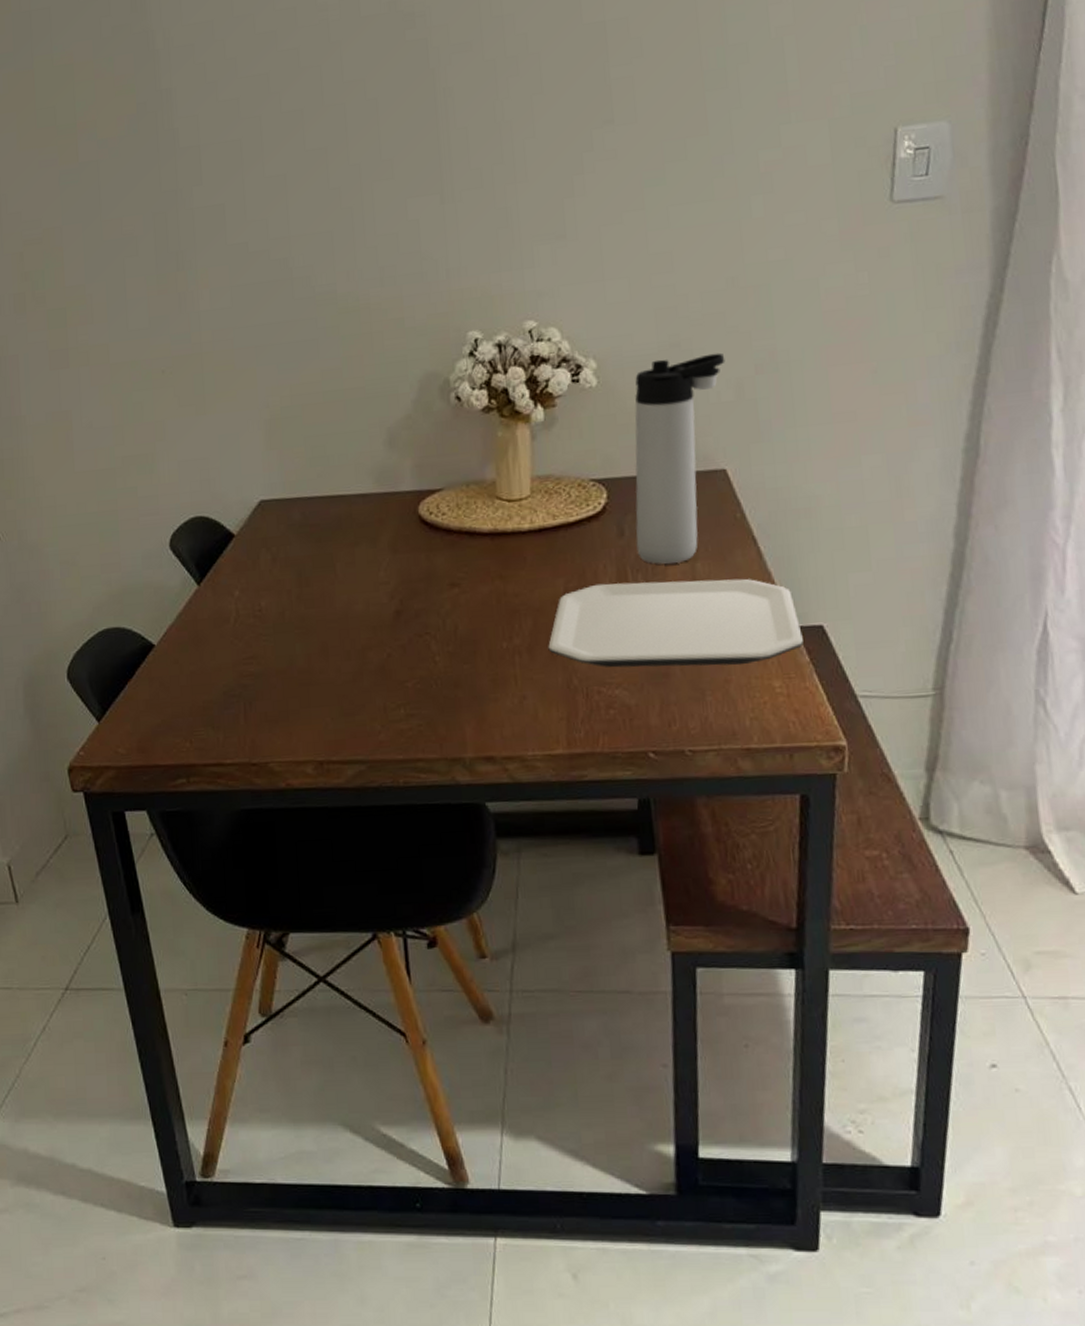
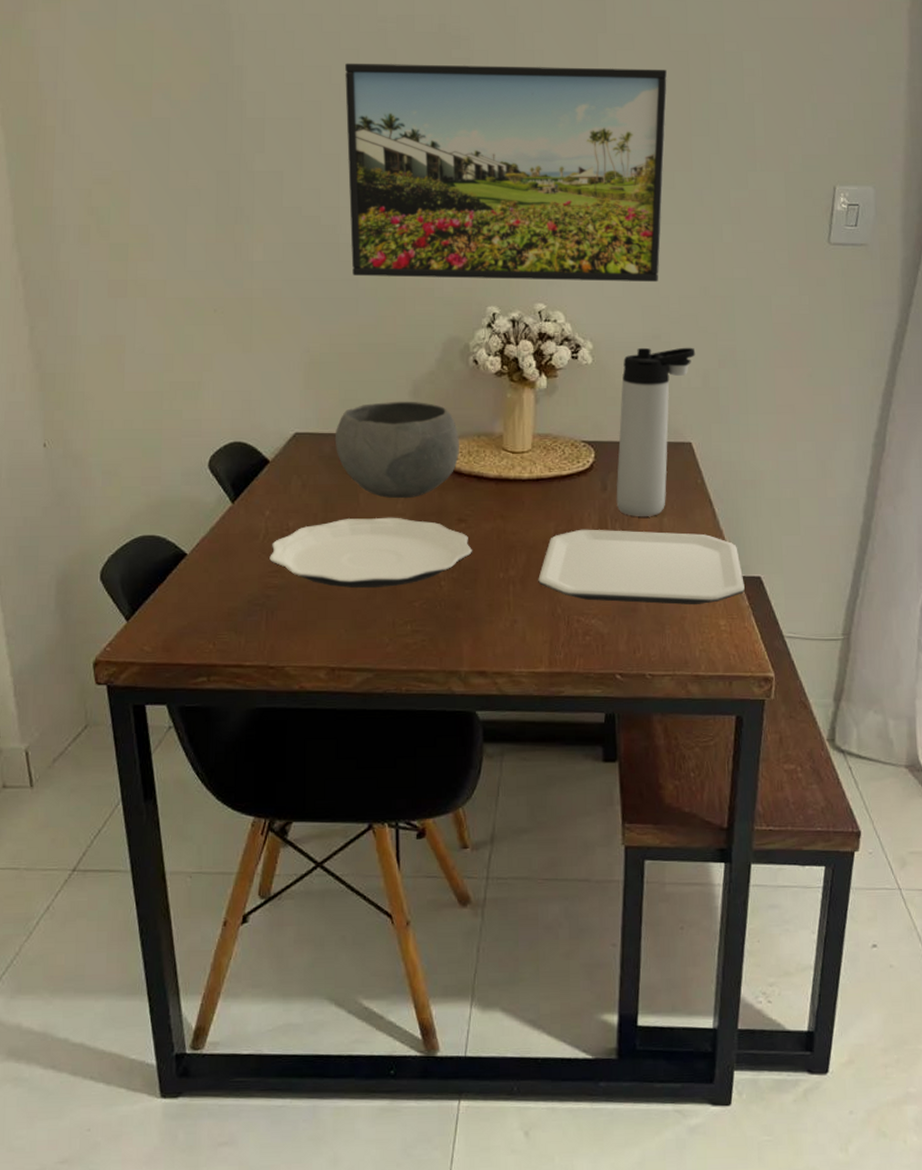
plate: none [243,587,469,671] -> present [269,517,472,589]
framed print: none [284,13,674,314] -> present [345,63,667,283]
bowl: none [304,451,447,566] -> present [334,401,460,499]

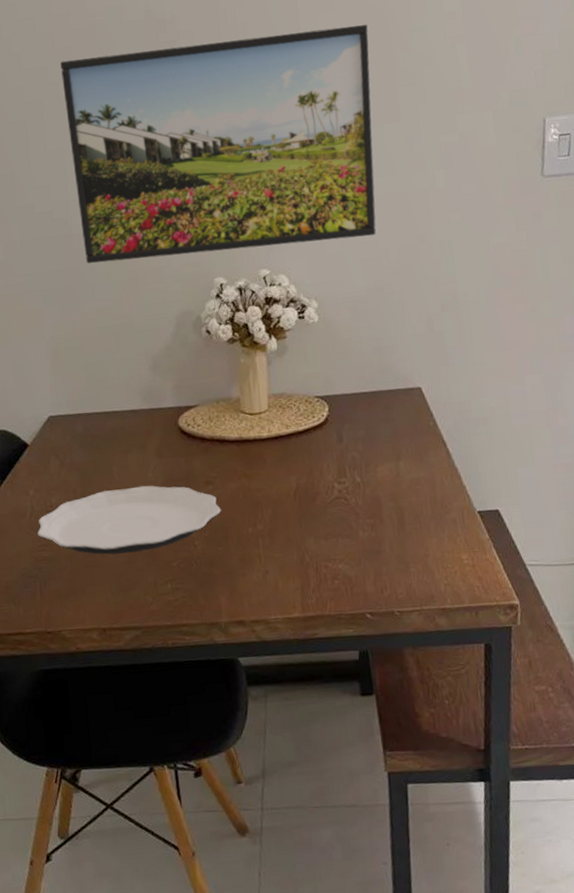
bowl: present [334,401,460,499] -> none [85,375,201,469]
plate: present [538,529,745,605] -> none [285,474,484,547]
thermos bottle: present [616,347,696,517] -> none [348,295,418,464]

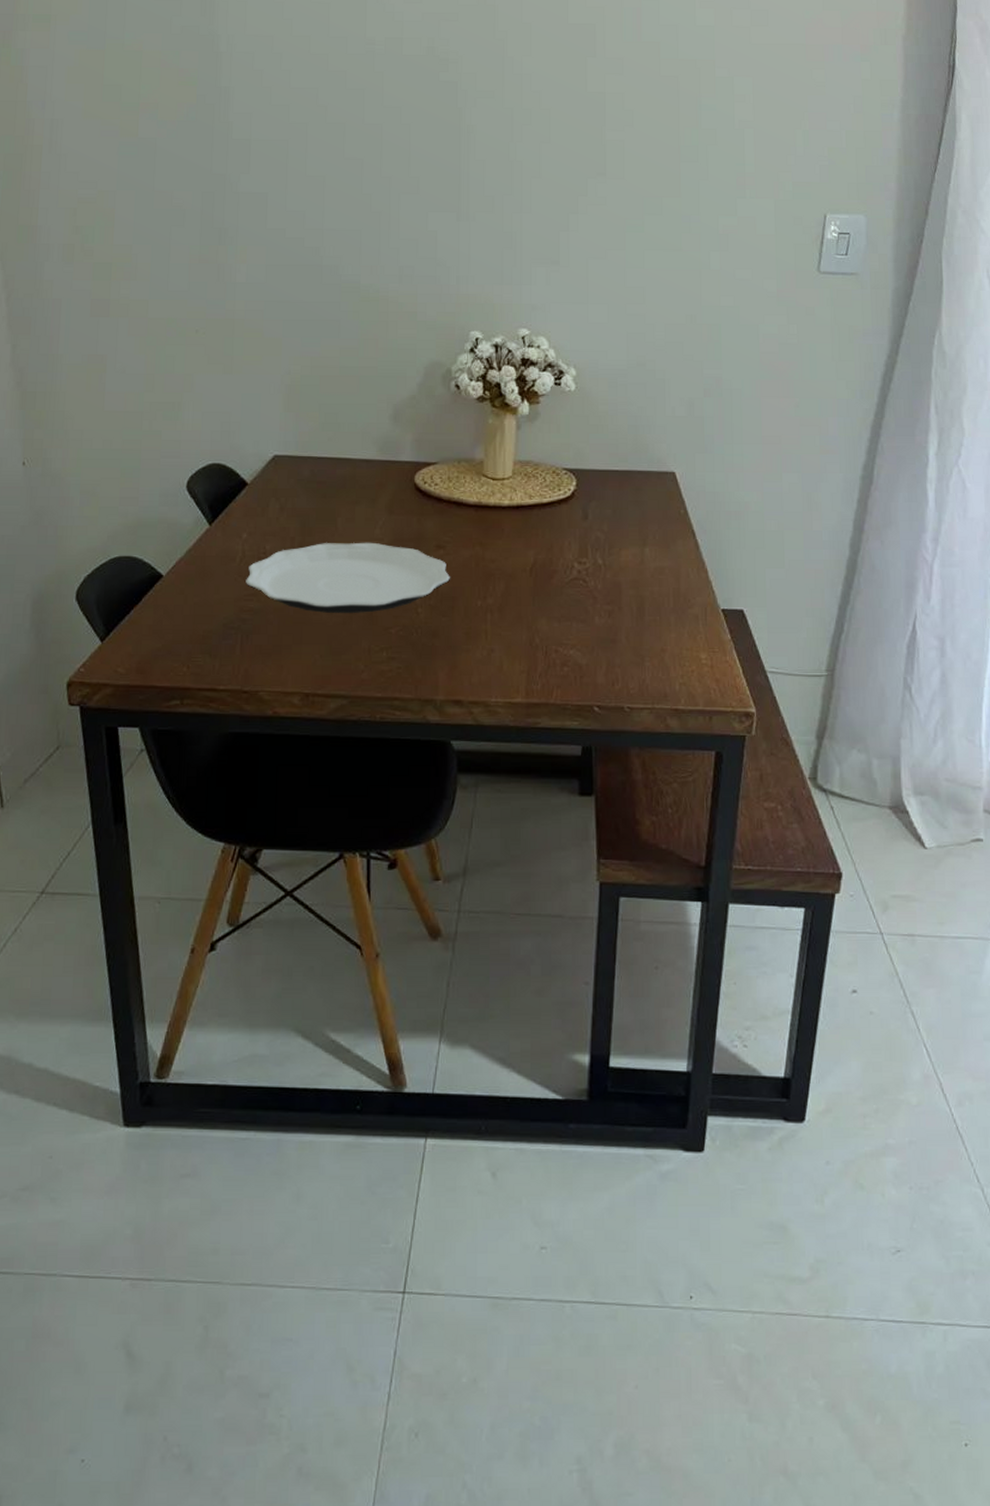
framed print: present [60,24,376,264] -> none [332,85,656,309]

